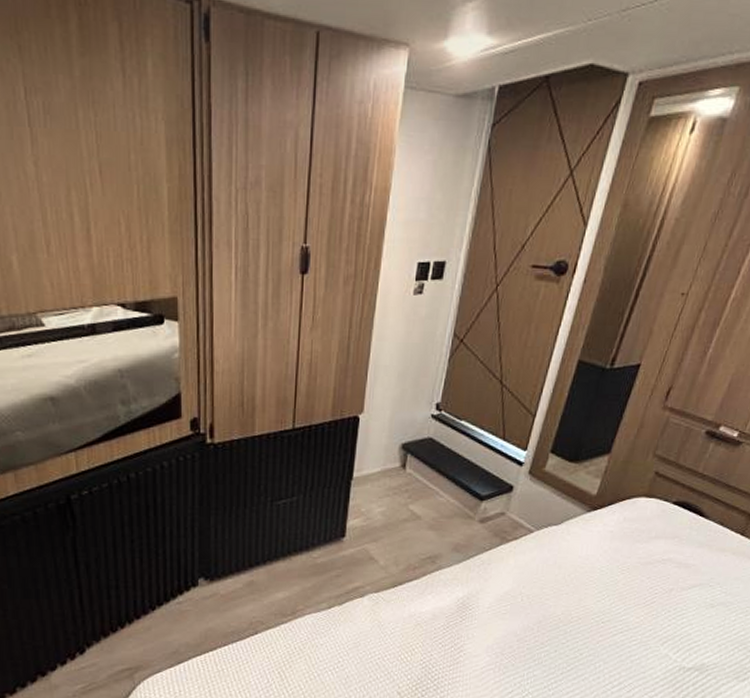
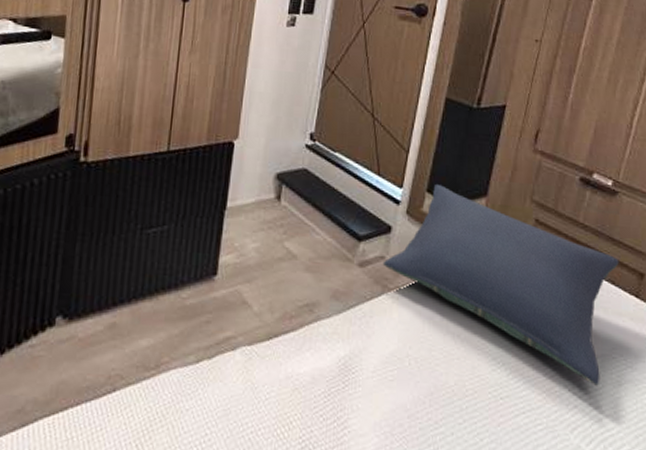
pillow: none [502,444,731,609] -> present [383,183,619,386]

